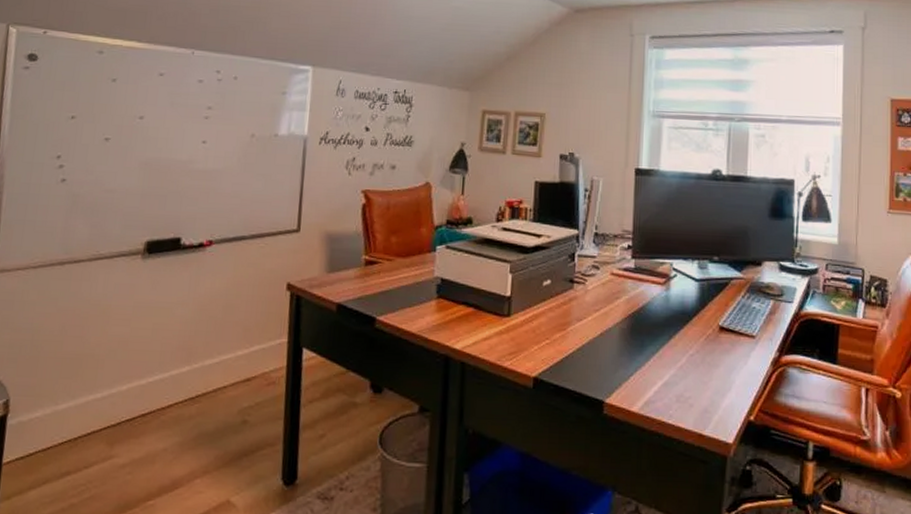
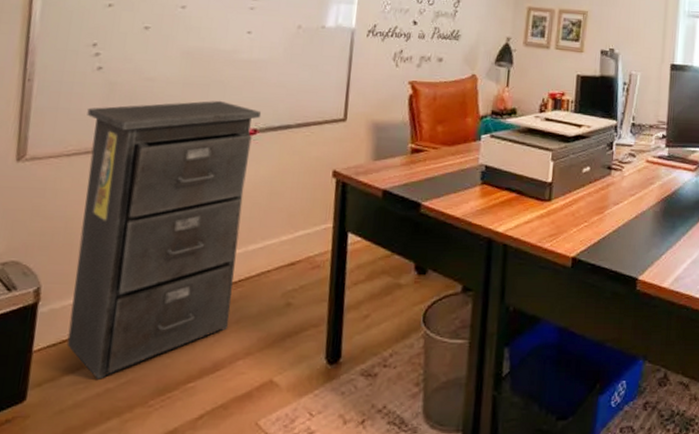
filing cabinet: none [33,211,217,494] -> present [66,100,262,379]

